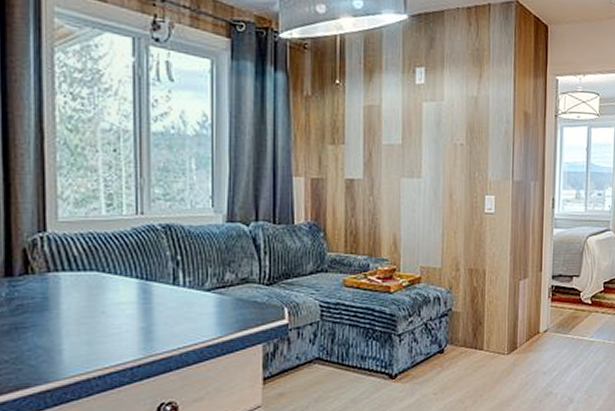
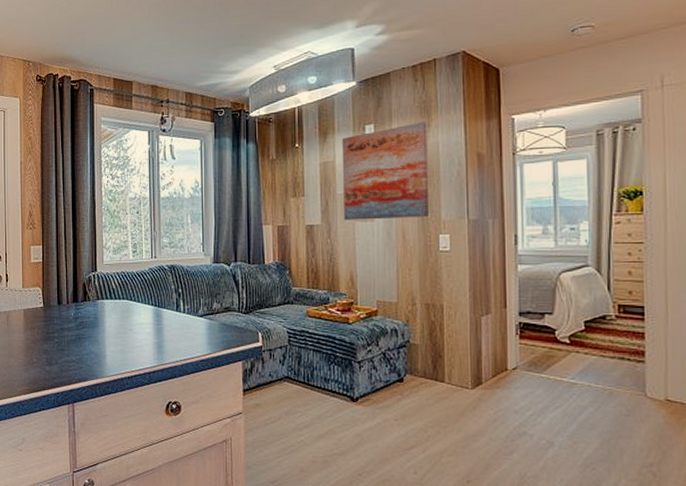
wall art: none [389,71,479,177] -> present [341,121,429,220]

